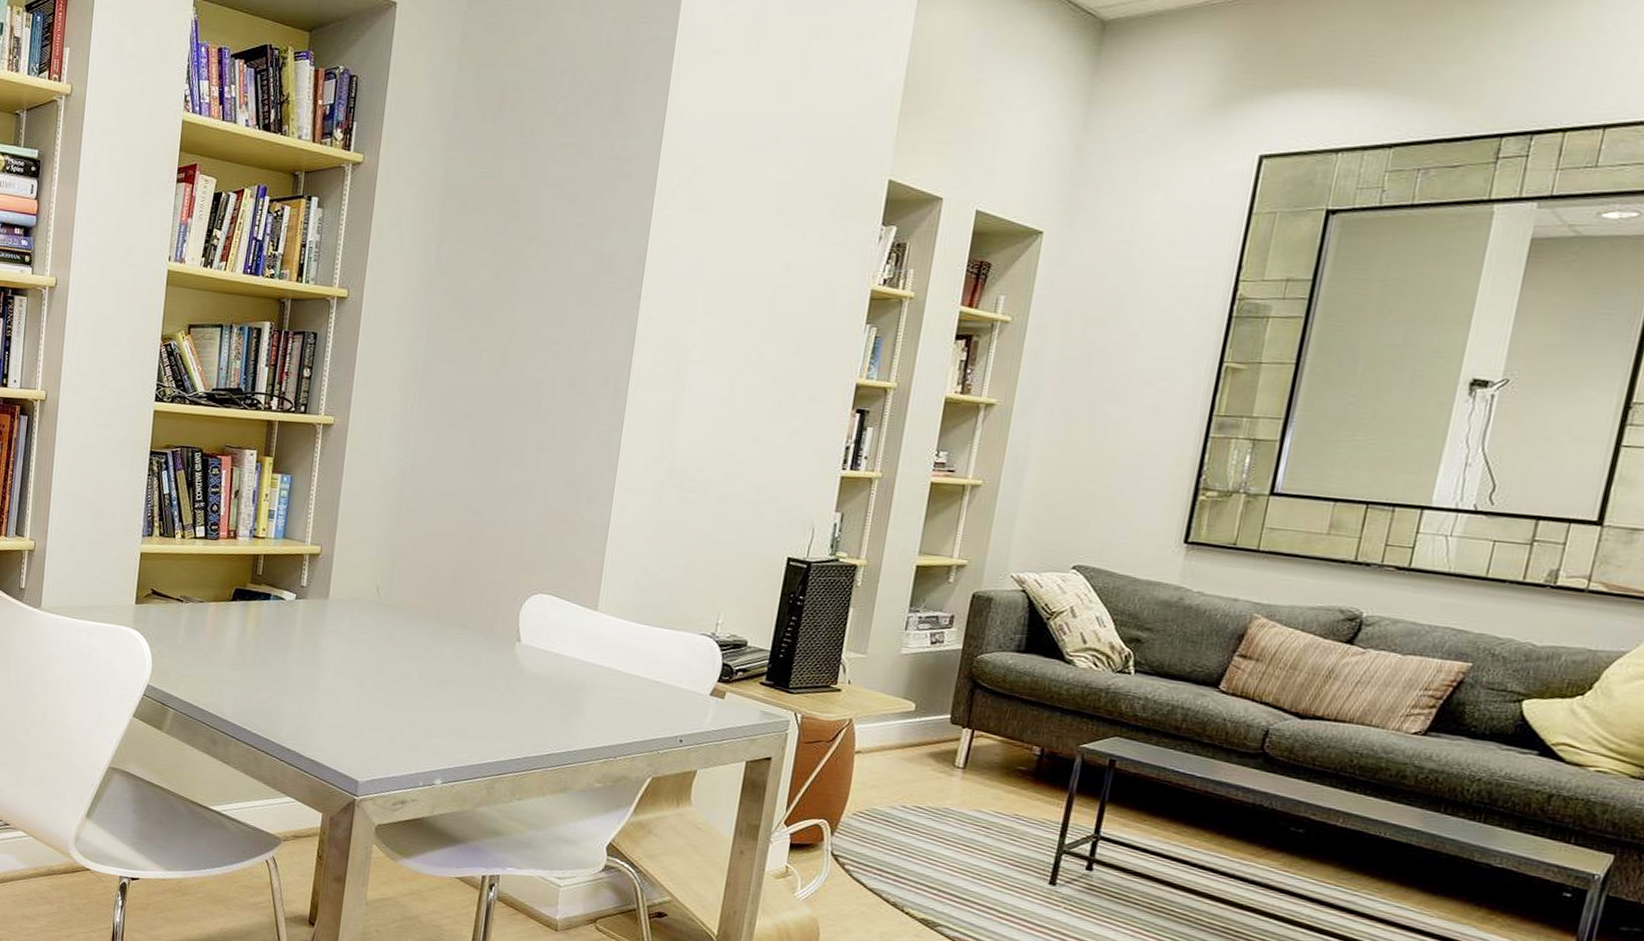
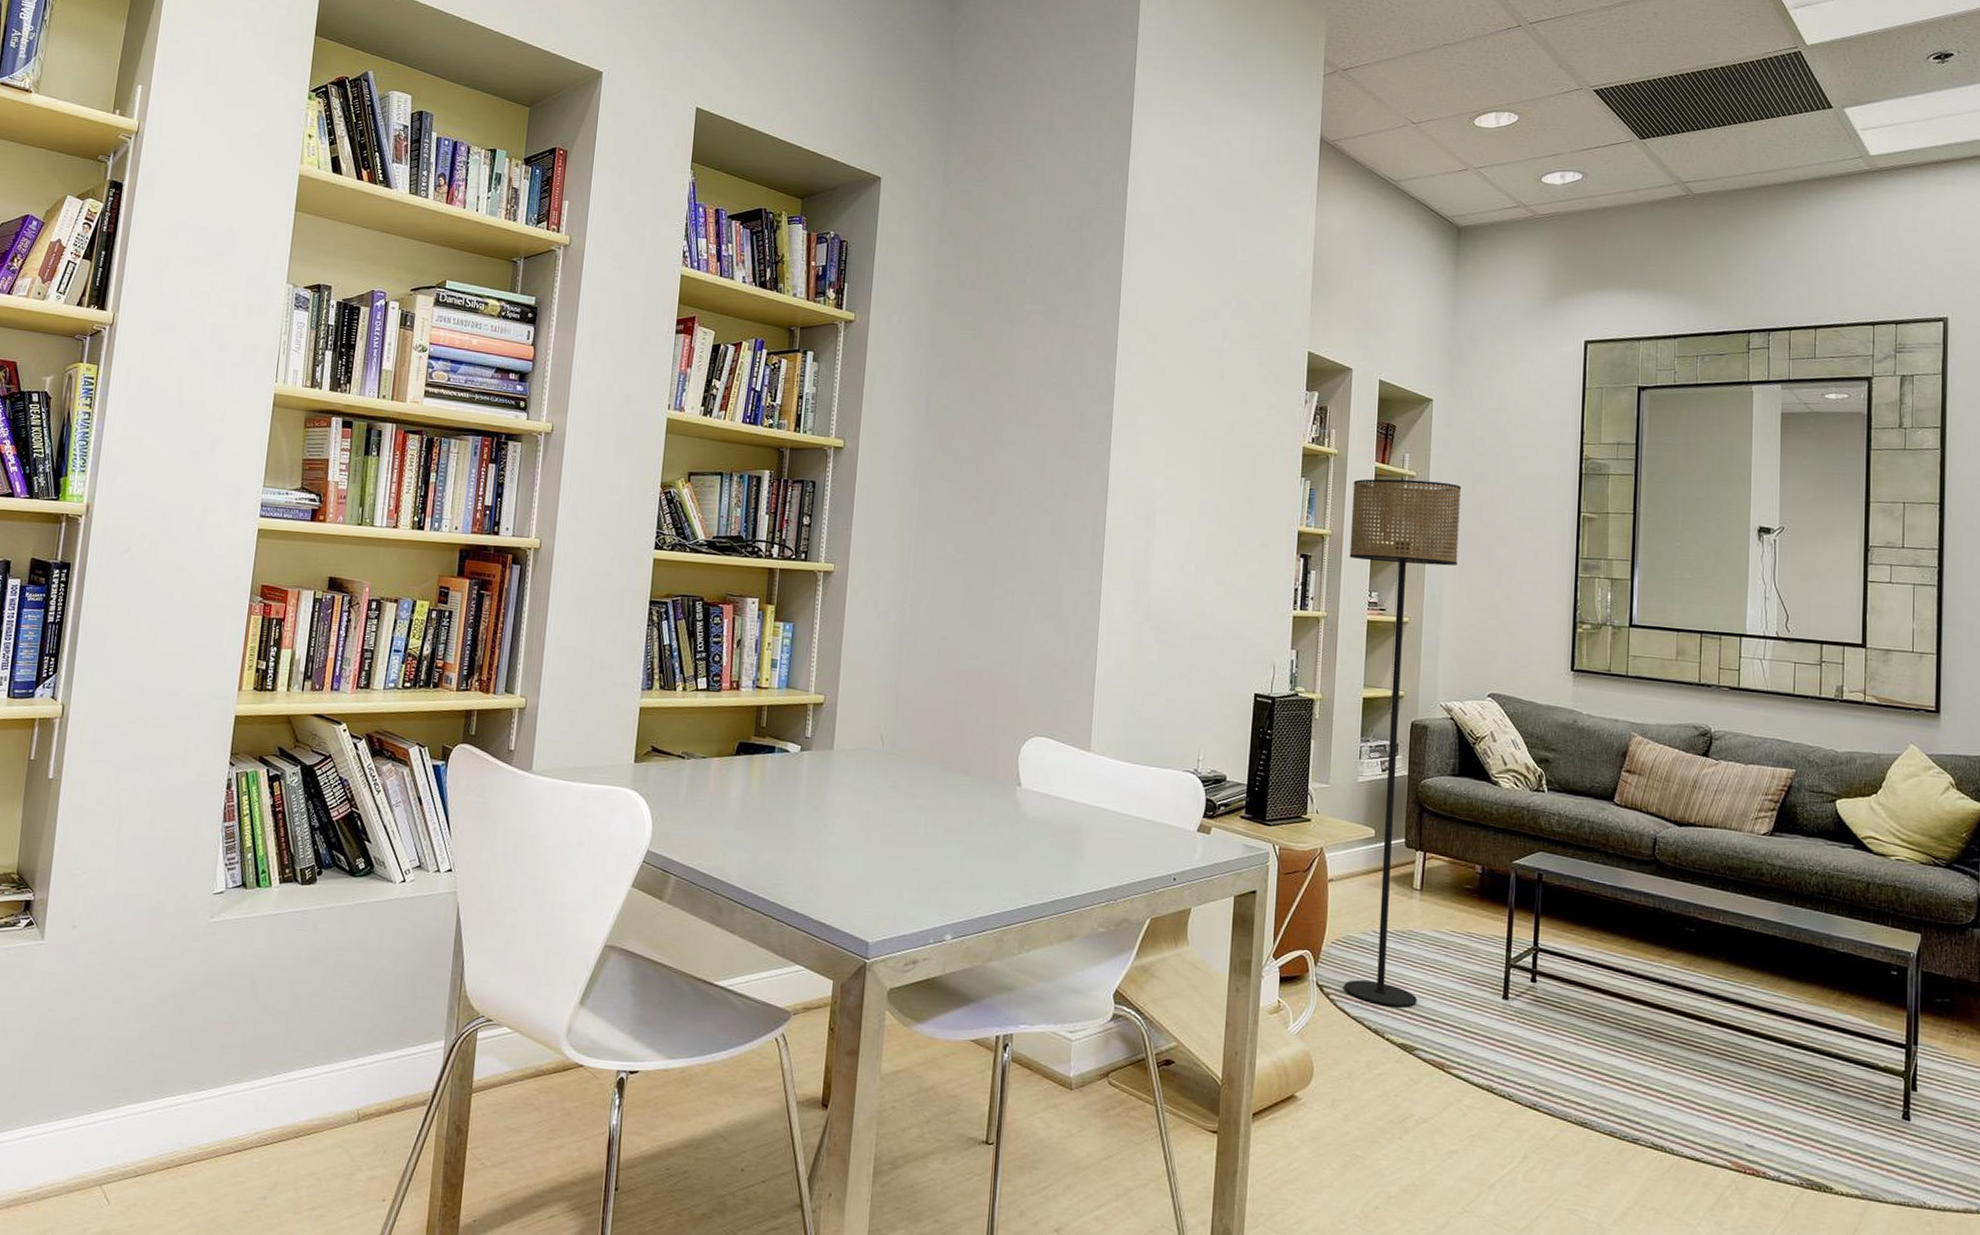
floor lamp: none [862,324,1067,884] -> present [1344,478,1461,1008]

